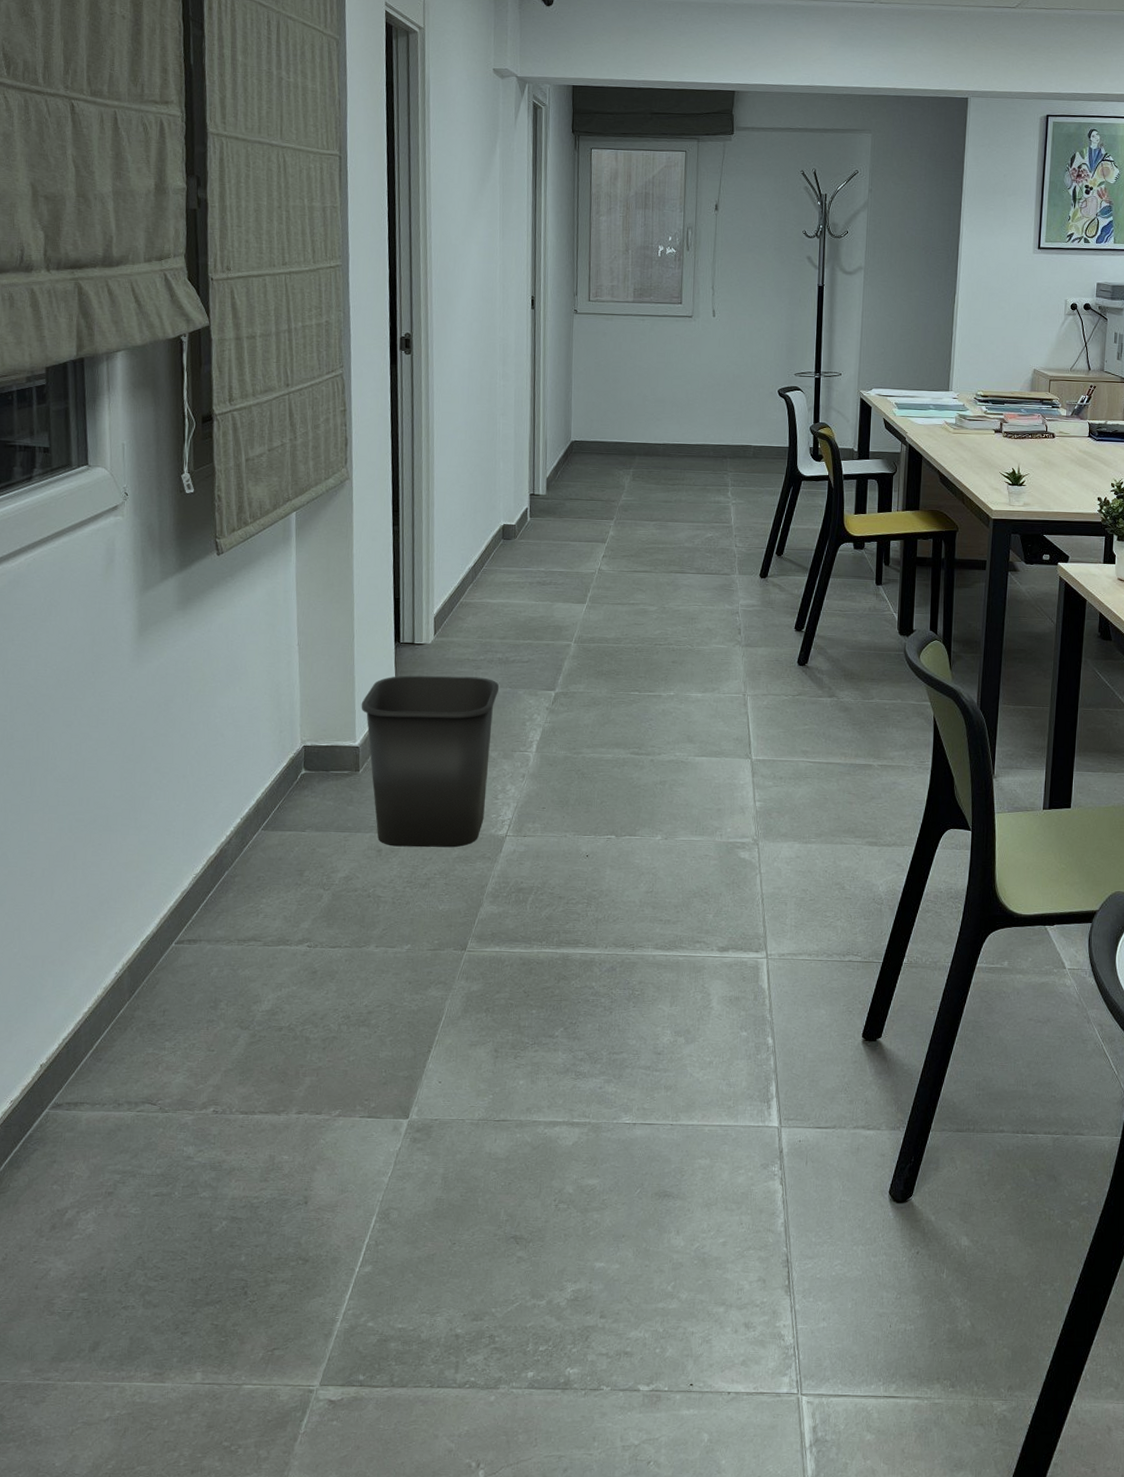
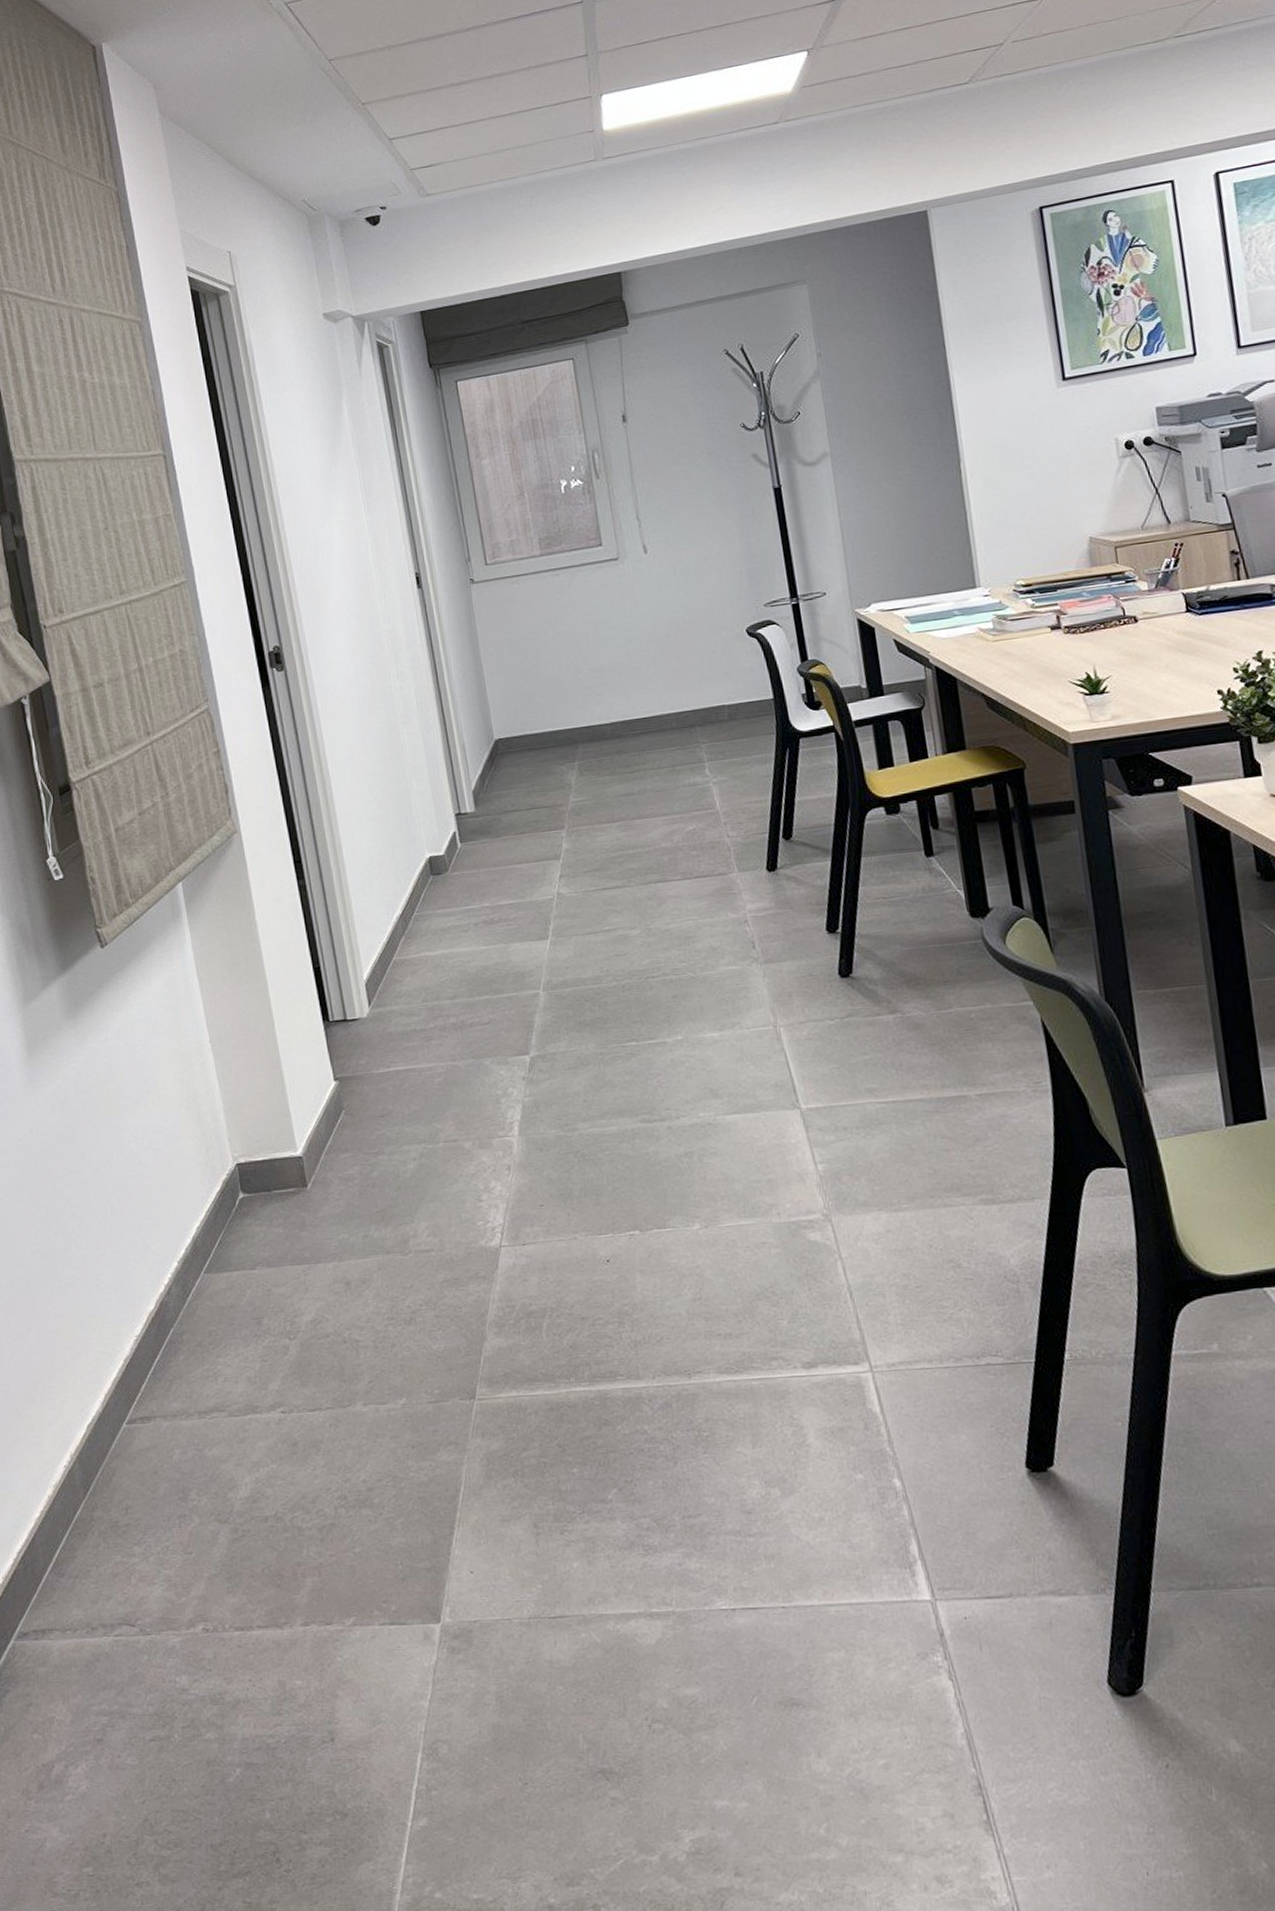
waste bin: present [361,675,499,848] -> none [295,1050,469,1276]

